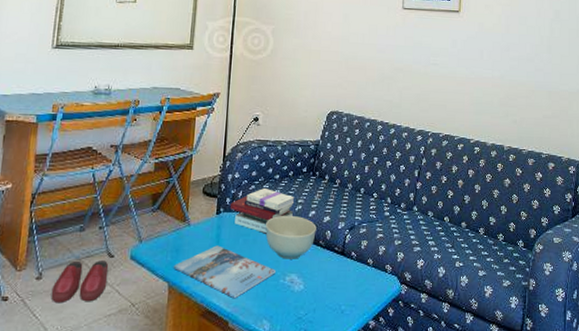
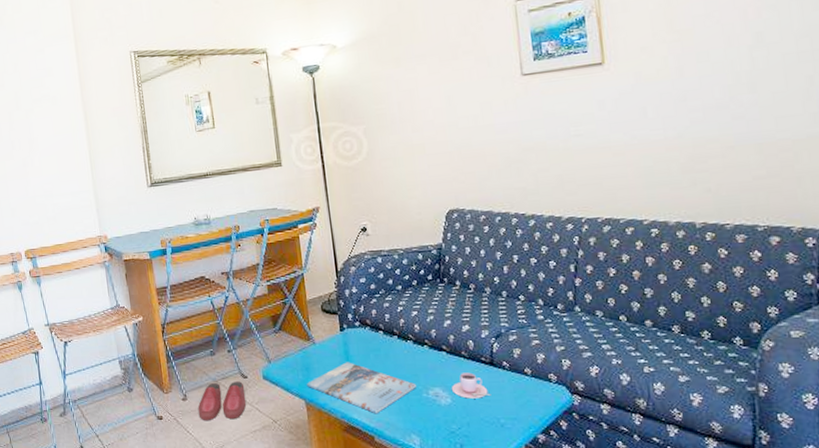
books: present [229,188,295,234] -> none [353,301,426,348]
bowl: present [265,215,317,259] -> none [396,326,456,373]
teacup: none [305,261,338,286] -> present [451,372,491,399]

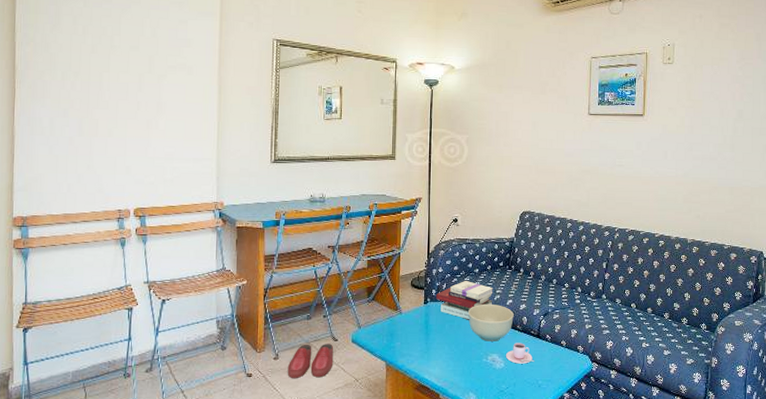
magazine: present [306,362,417,414] -> none [389,330,480,375]
books: none [353,301,426,348] -> present [435,281,493,320]
bowl: none [396,326,456,373] -> present [468,303,514,341]

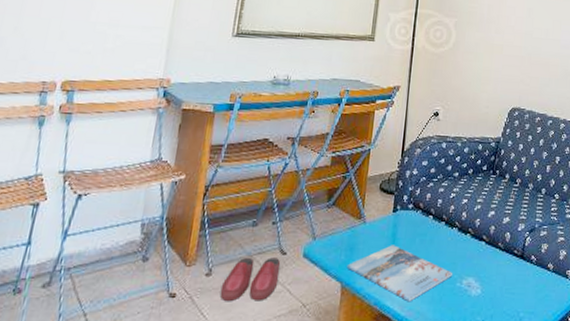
magazine: none [389,330,480,375] -> present [347,245,453,302]
books: present [435,281,493,320] -> none [407,186,474,234]
bowl: present [468,303,514,341] -> none [443,214,496,262]
teacup: present [505,343,535,364] -> none [483,264,517,291]

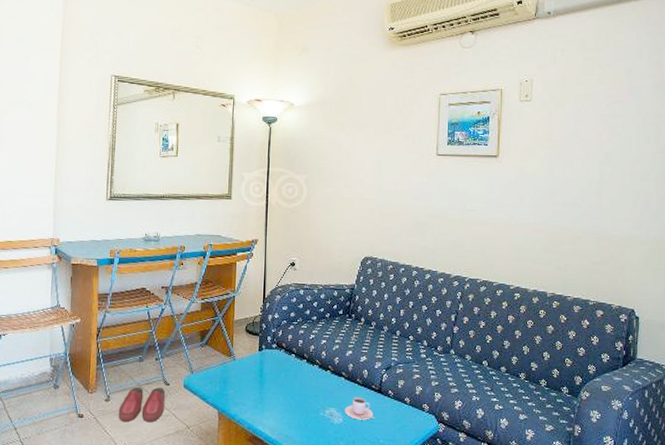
magazine: present [347,245,453,302] -> none [222,379,317,428]
teacup: none [483,264,517,291] -> present [344,397,376,420]

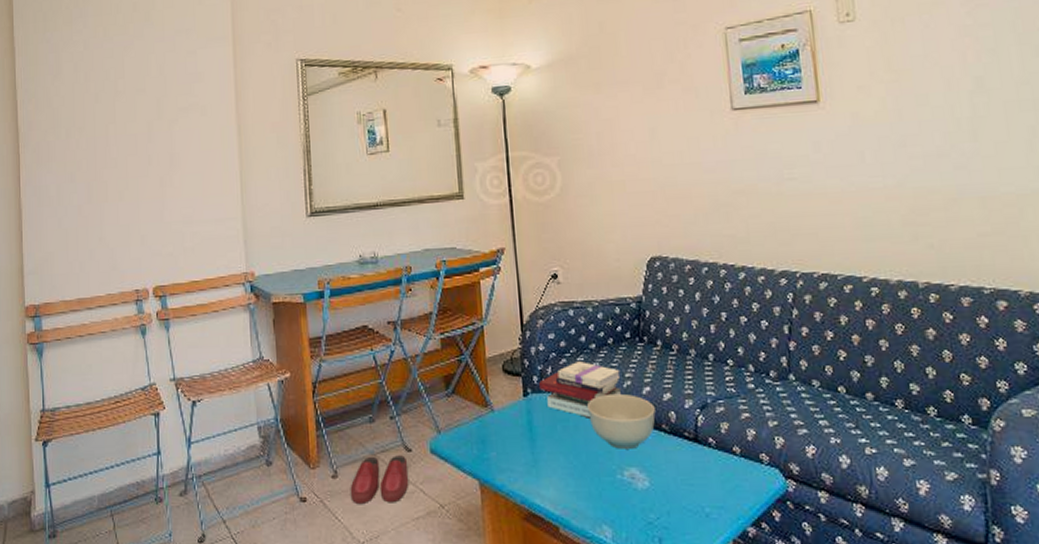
books: none [271,328,332,370] -> present [538,361,622,418]
bowl: none [305,353,354,395] -> present [587,393,656,449]
teacup: present [344,397,376,420] -> none [649,450,695,482]

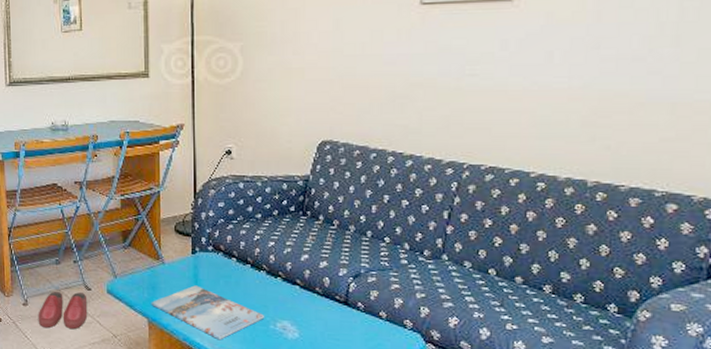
magazine: none [481,434,611,499] -> present [151,285,265,340]
books: present [538,361,622,418] -> none [206,228,282,277]
bowl: present [587,393,656,449] -> none [249,257,311,306]

